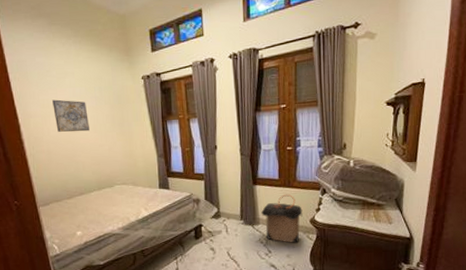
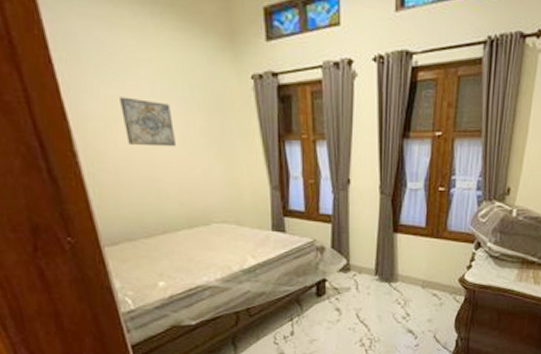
laundry hamper: present [261,194,303,243] -> none [401,247,451,305]

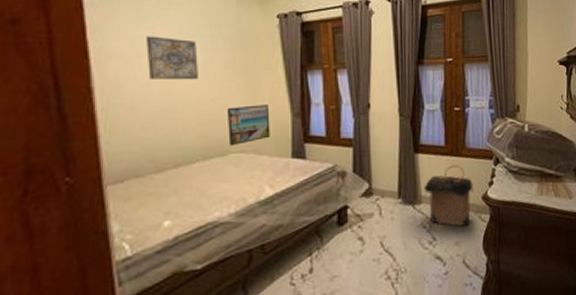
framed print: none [206,175,250,217] -> present [226,104,270,147]
laundry hamper: none [401,247,451,305] -> present [424,165,474,227]

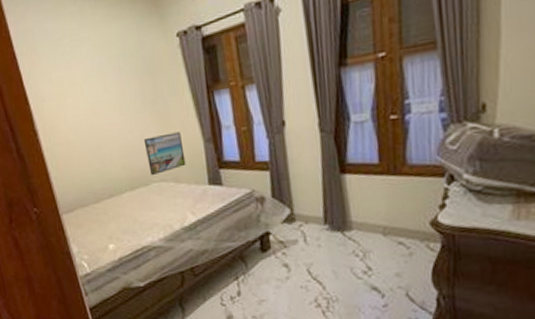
wall art: present [146,36,198,81] -> none [67,74,115,118]
laundry hamper: present [424,165,474,227] -> none [354,185,418,256]

